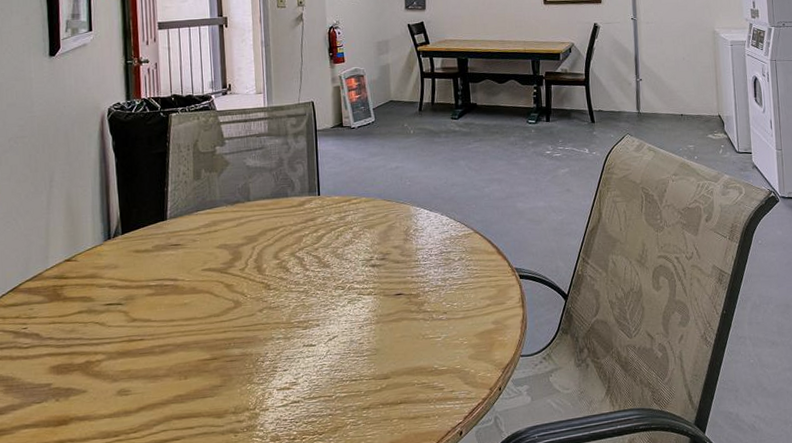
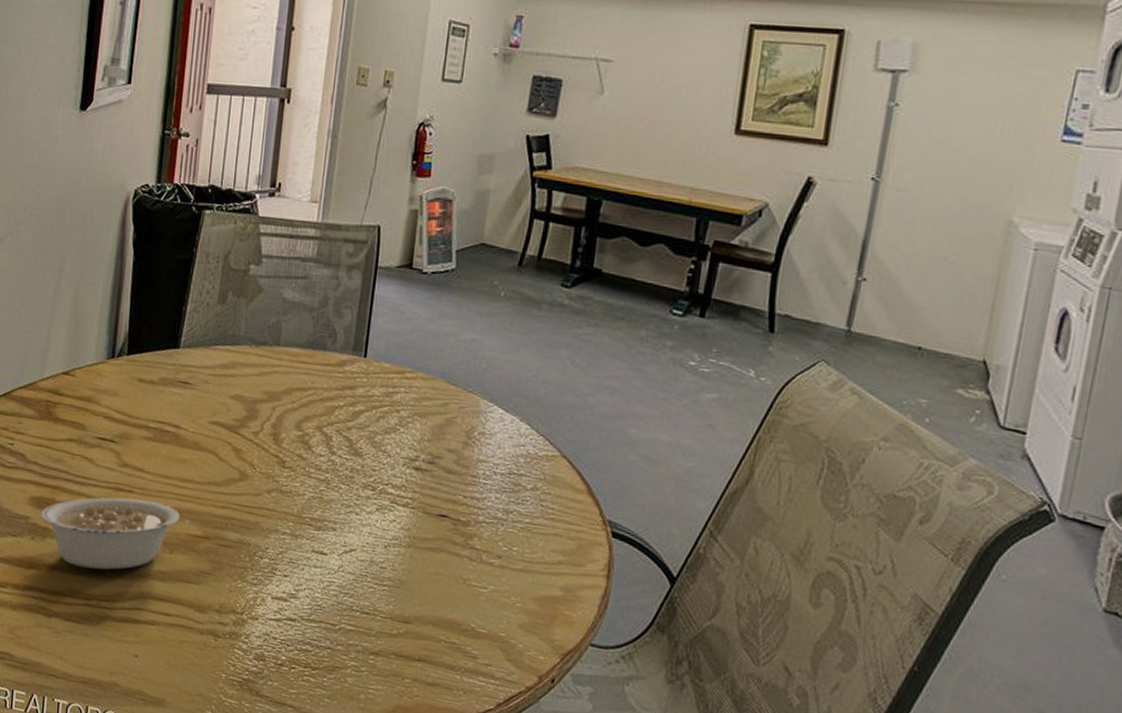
legume: none [62,342,199,412] -> present [41,497,191,570]

